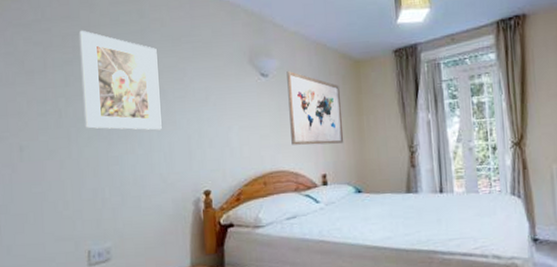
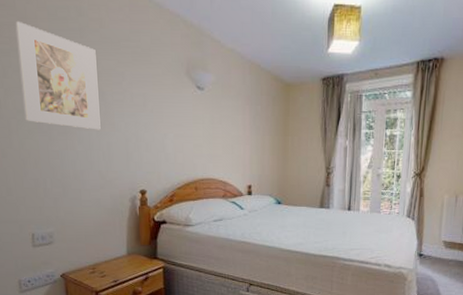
wall art: present [287,71,344,145] -> none [221,87,270,160]

